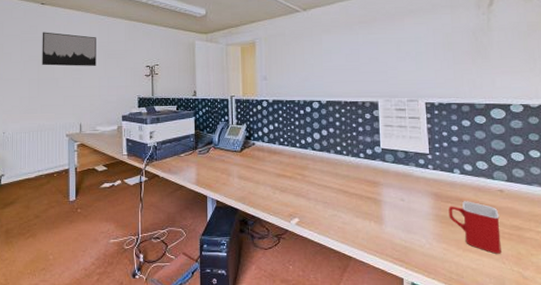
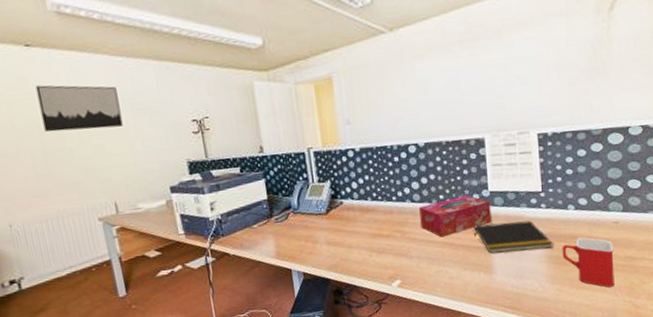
tissue box: none [319,149,383,184] -> present [419,194,492,237]
notepad: none [365,177,441,207] -> present [473,220,554,253]

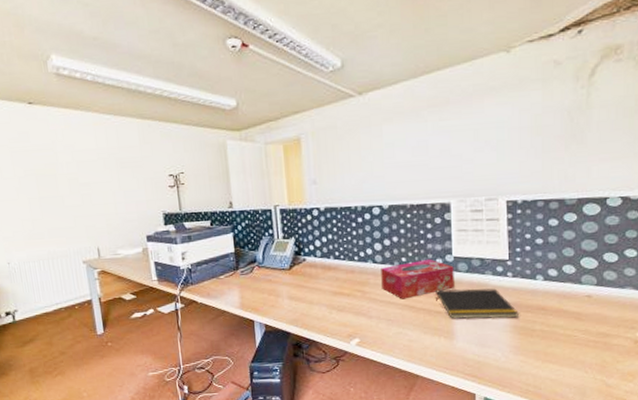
wall art: present [35,85,123,132] -> none [35,139,108,181]
mug: present [562,237,614,288] -> none [528,309,585,363]

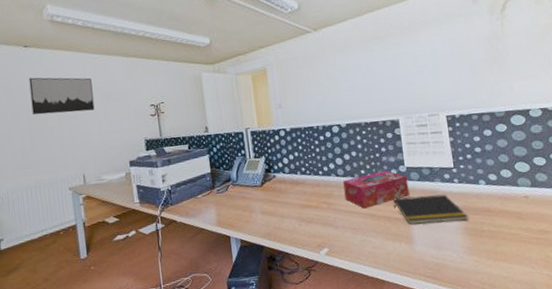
wall art: none [35,139,108,181] -> present [29,77,95,115]

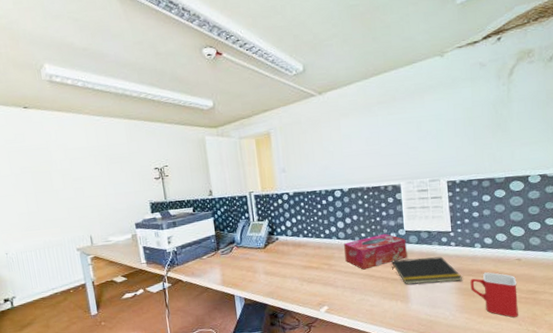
wall art: present [29,77,95,115] -> none [30,139,99,178]
mug: none [476,210,530,260] -> present [470,272,518,318]

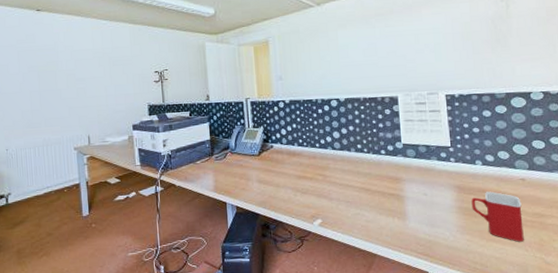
tissue box: present [344,233,407,270] -> none [339,145,405,183]
notepad: present [391,256,463,285] -> none [387,172,464,201]

